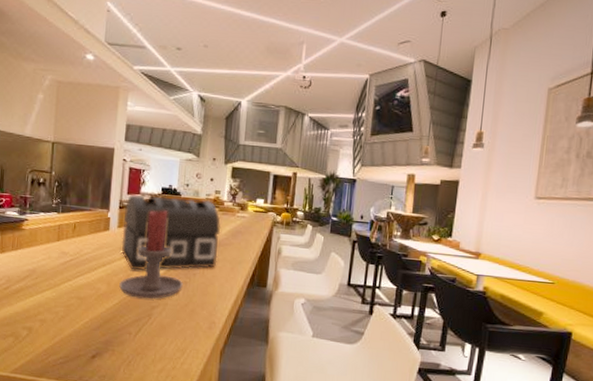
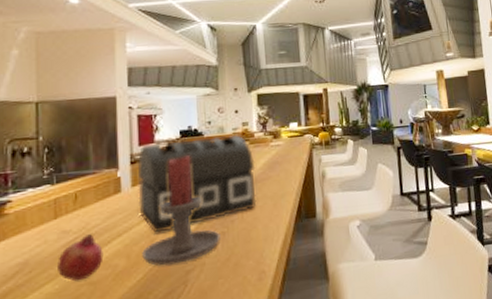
fruit: none [56,259,91,294] -> present [58,234,104,281]

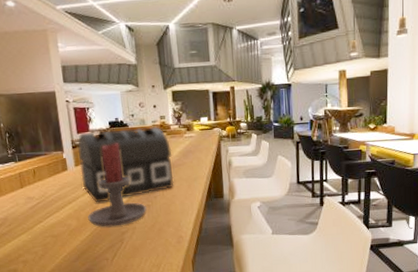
fruit: present [58,234,104,281] -> none [28,201,60,234]

